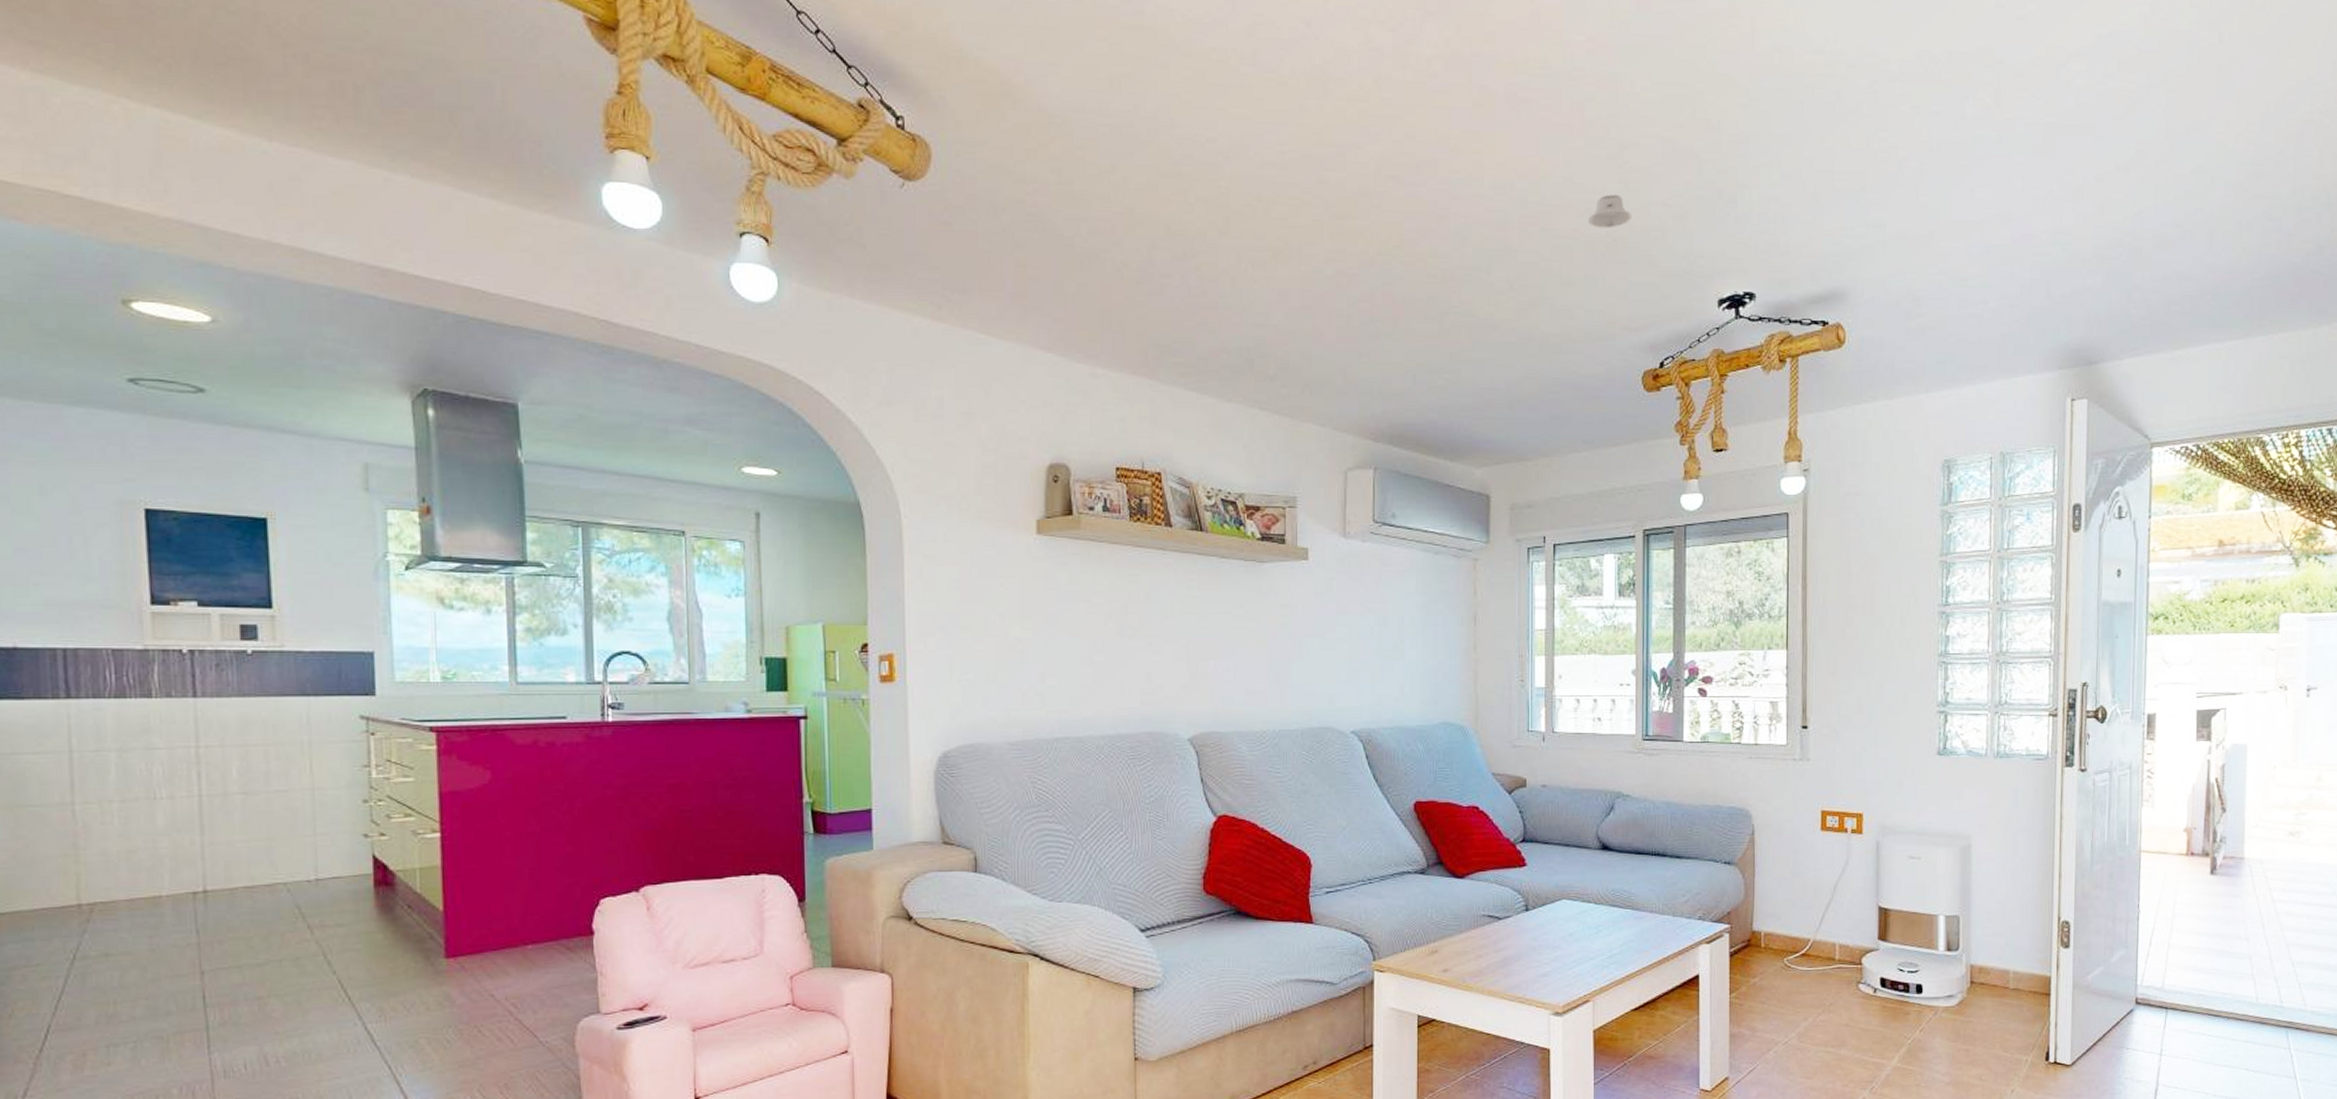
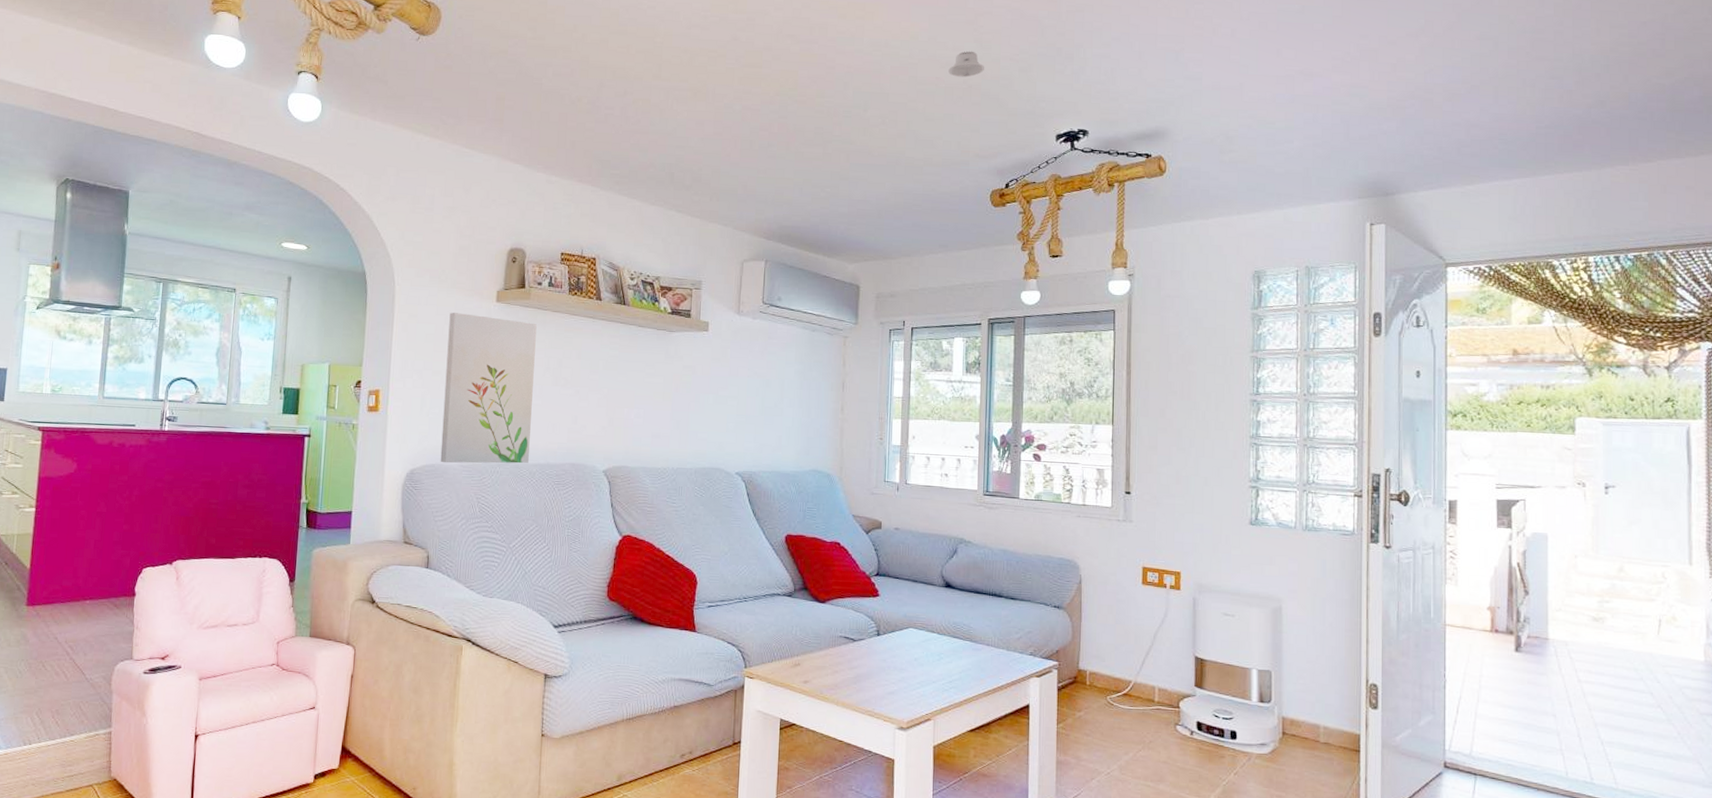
wall art: none [977,550,1094,742] -> present [440,313,537,464]

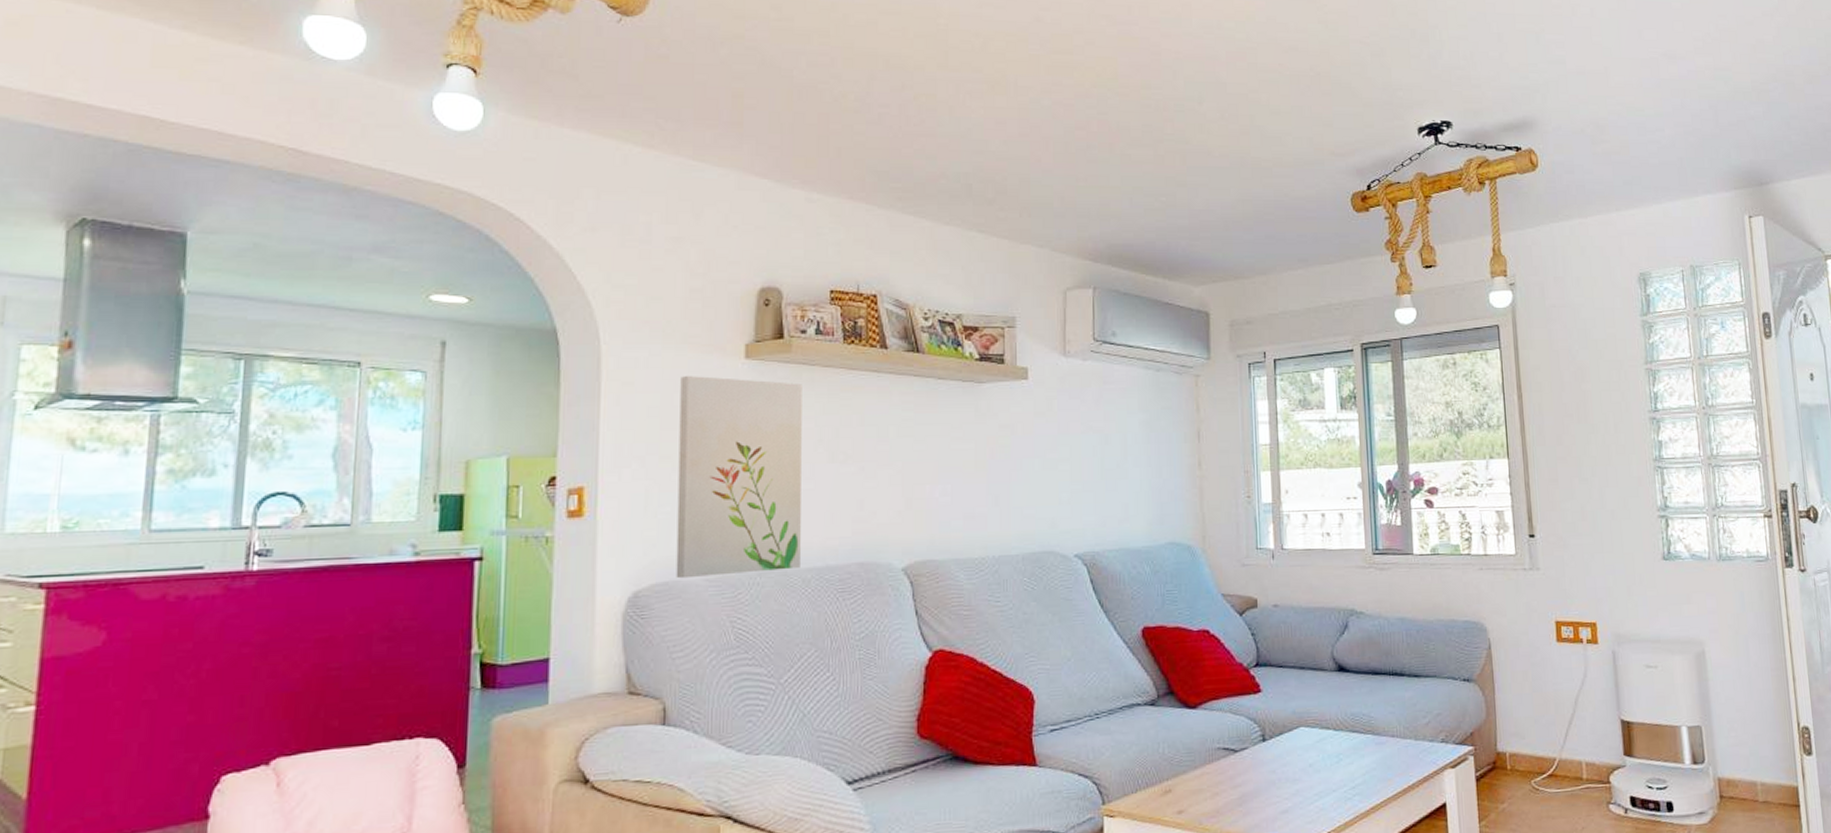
recessed light: present [948,51,985,77] -> none [1292,33,1333,64]

